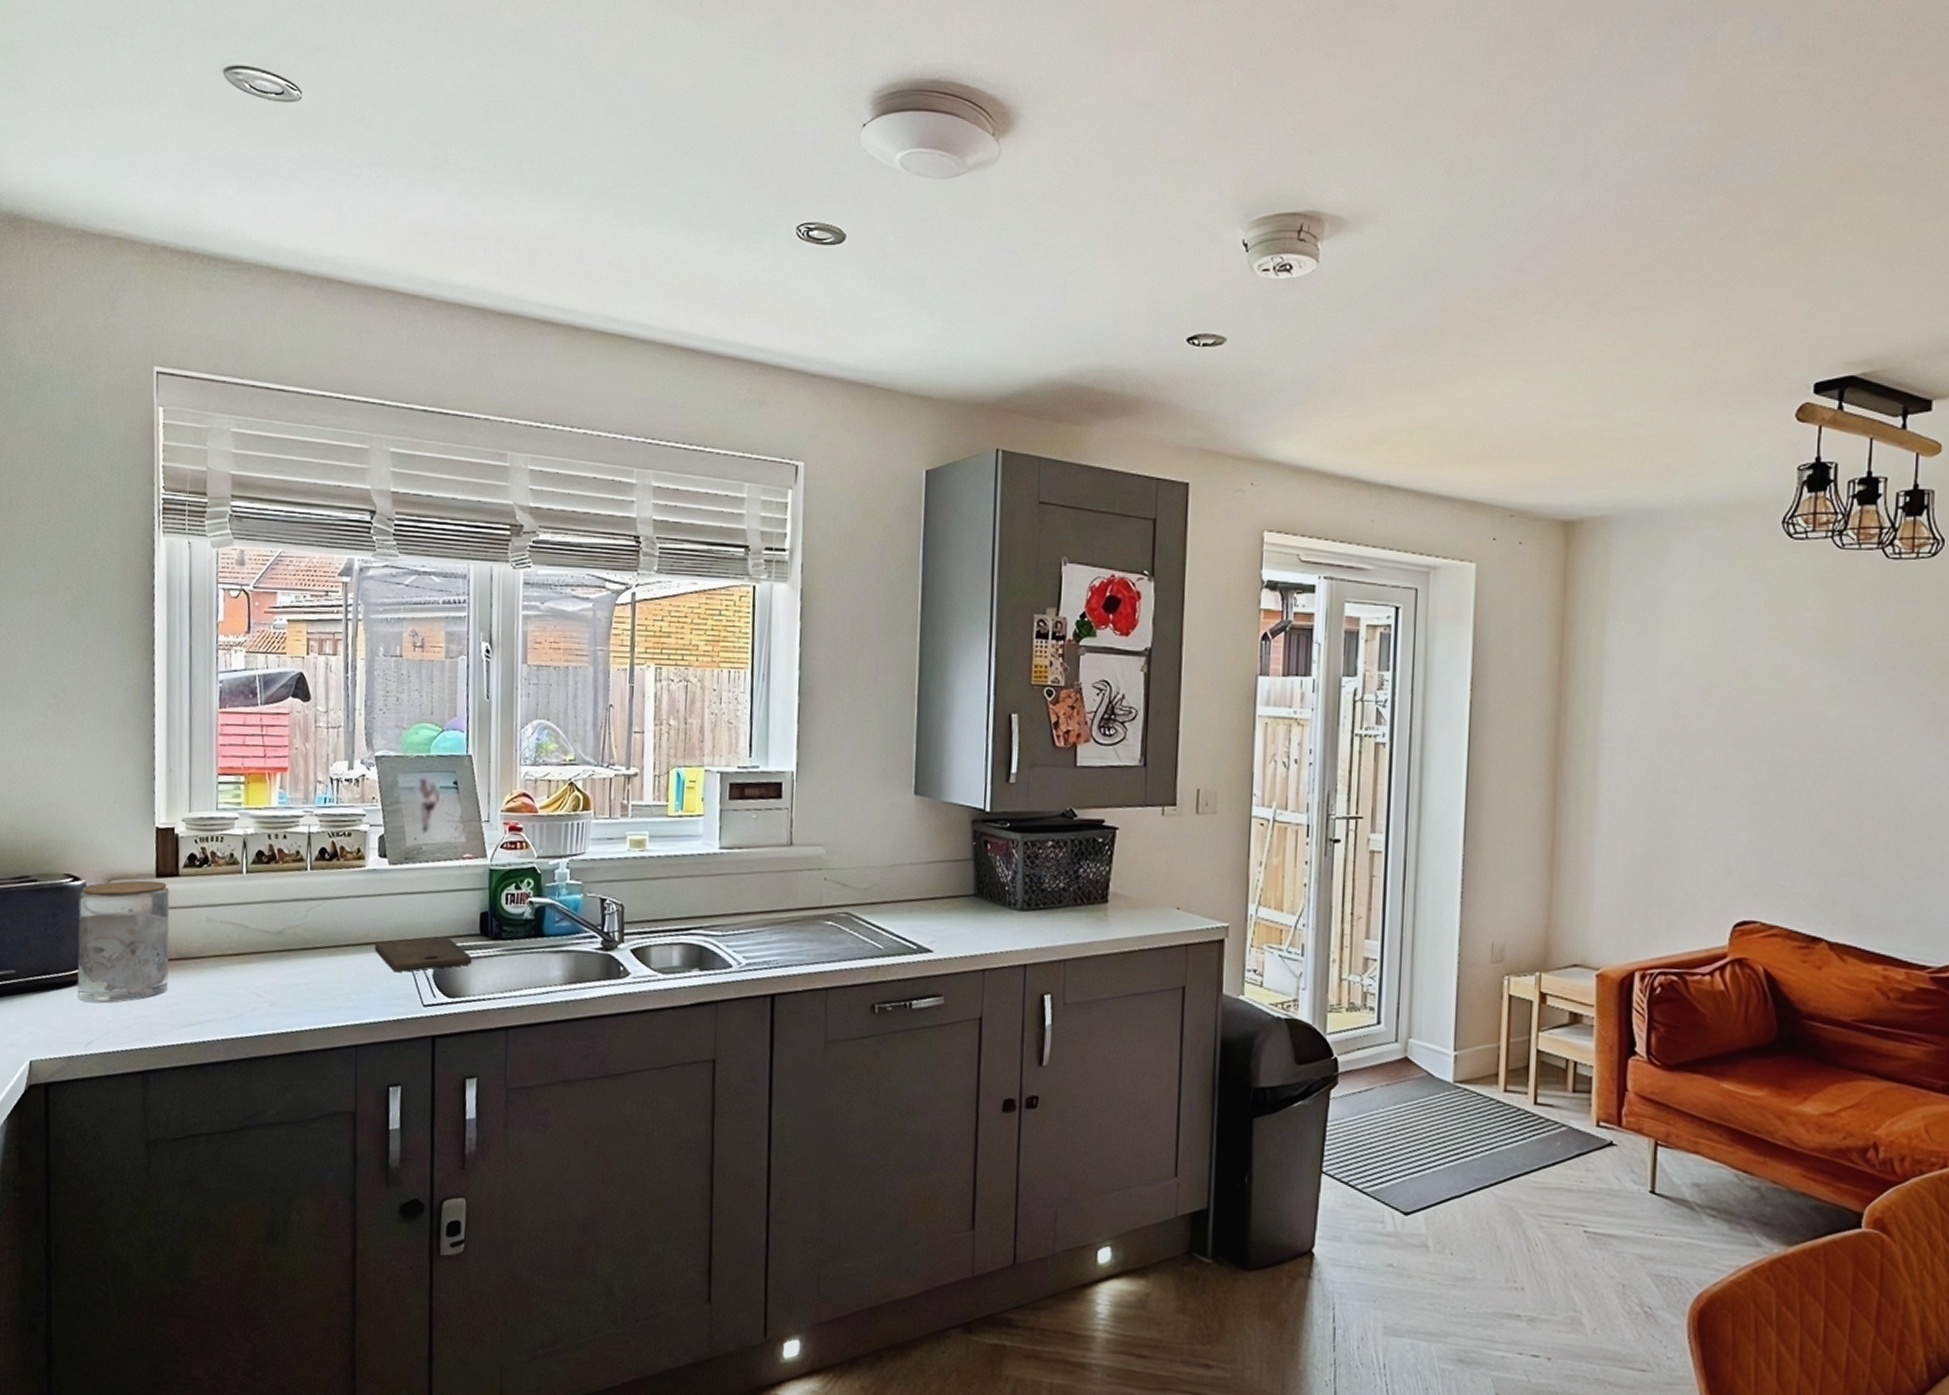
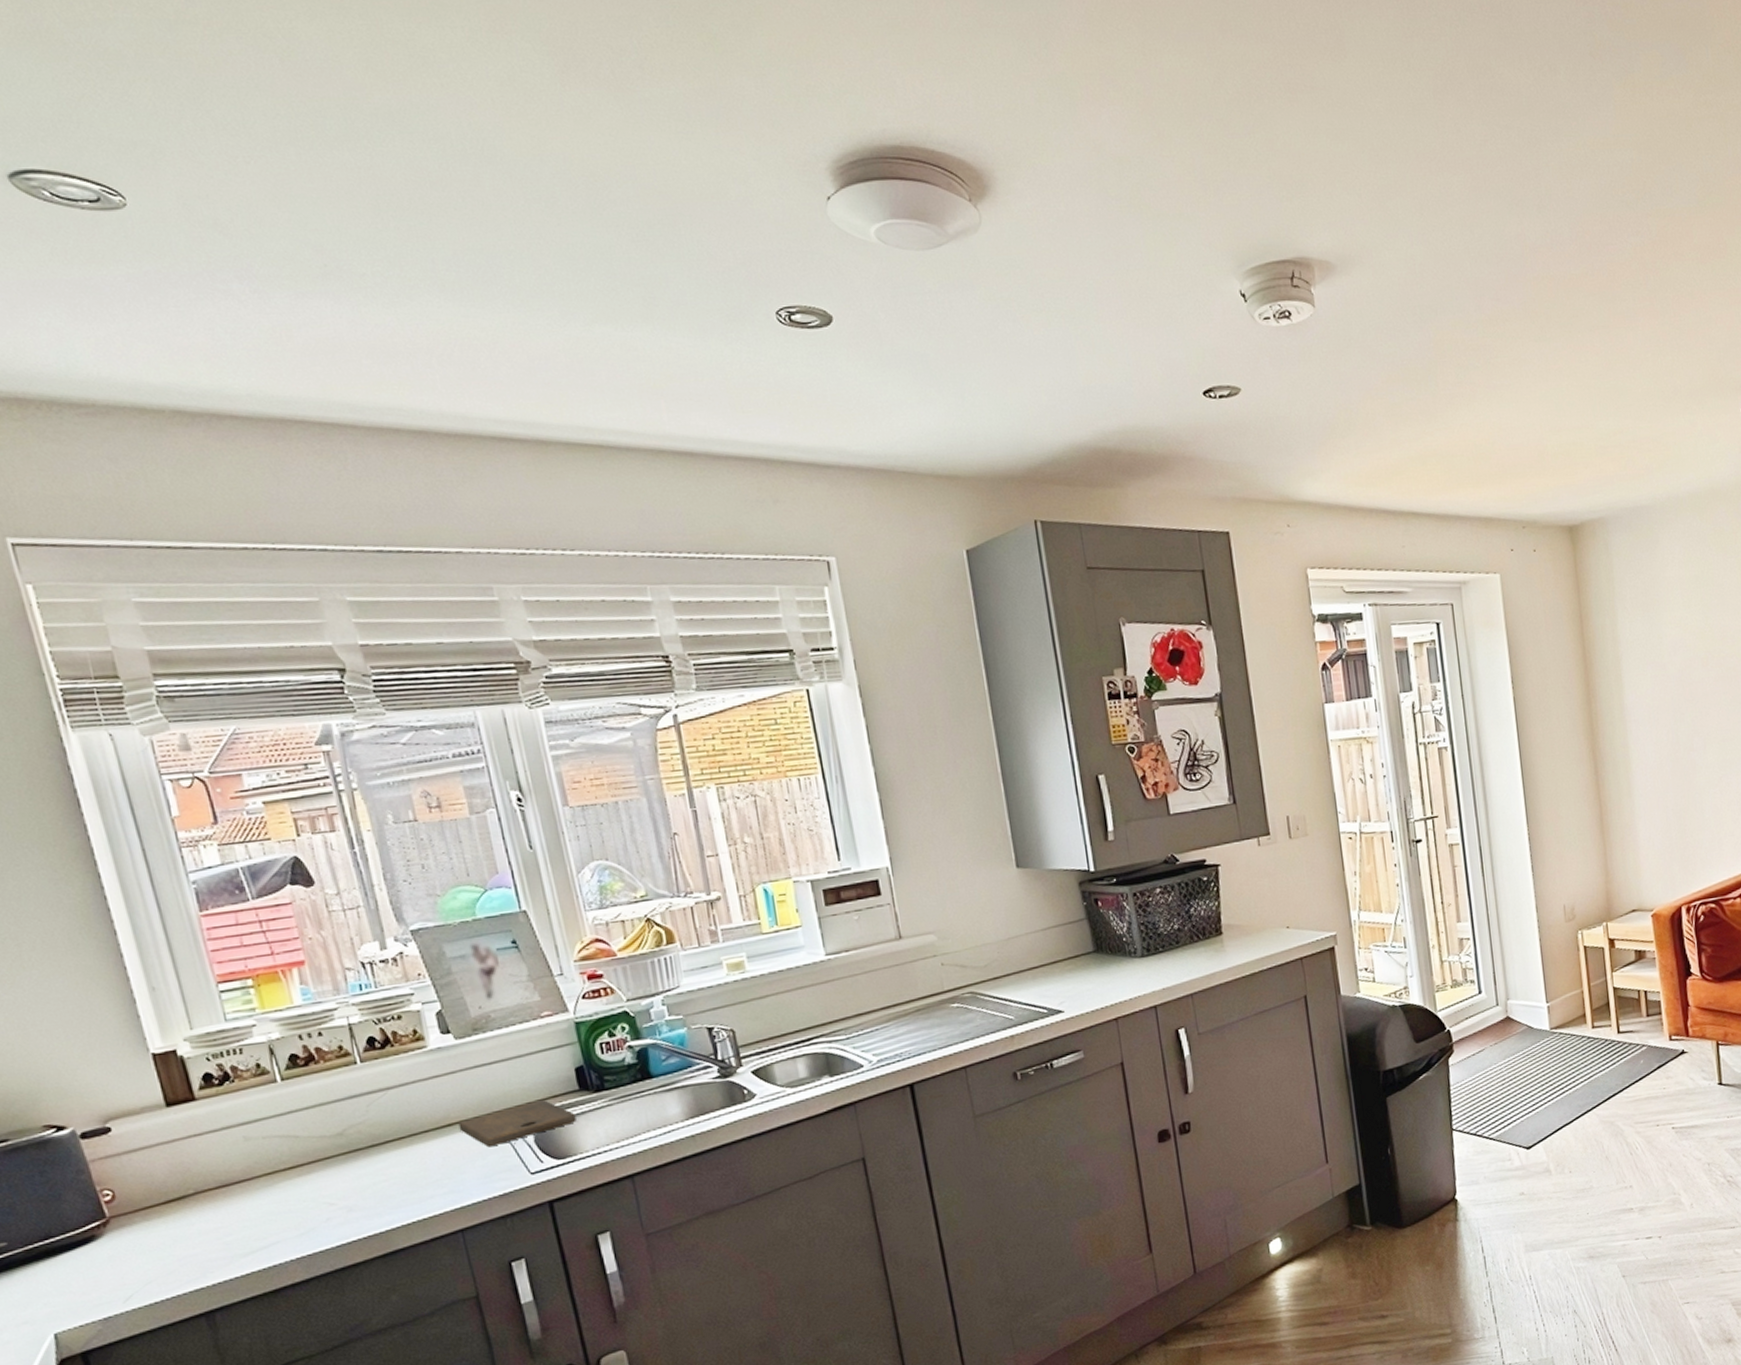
jar: present [77,880,170,1003] -> none [68,1110,215,1257]

